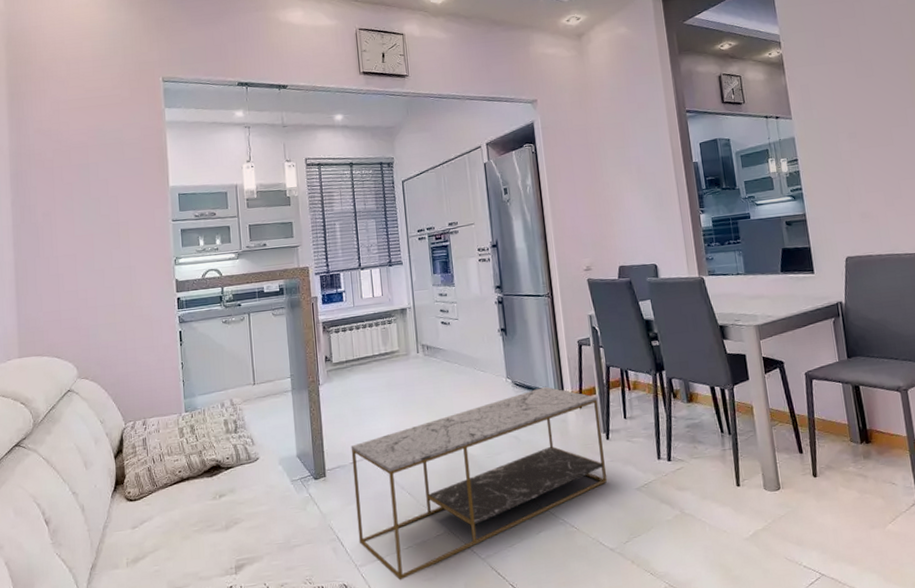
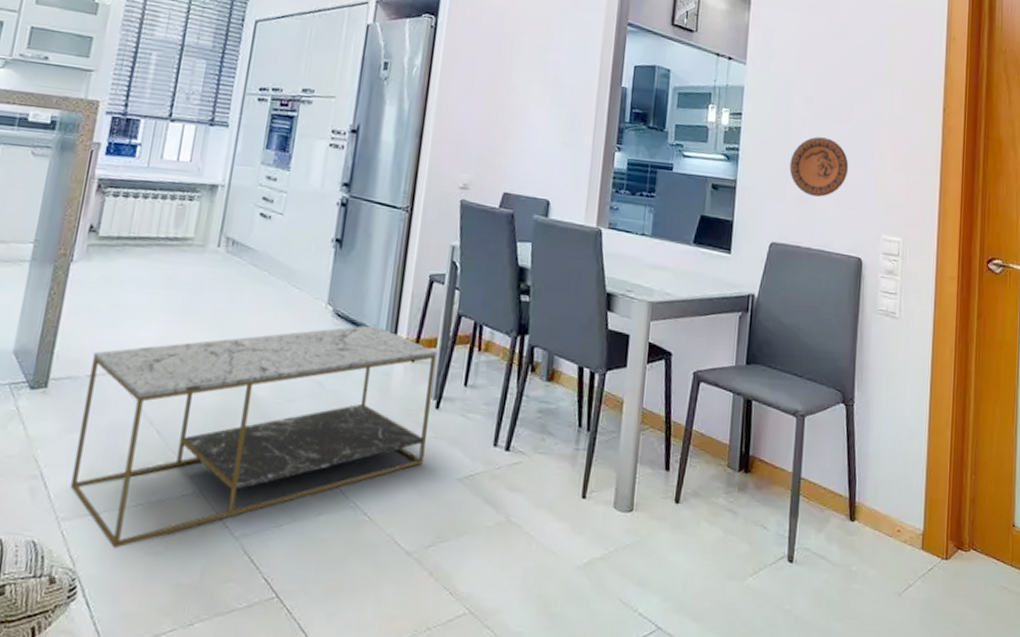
decorative plate: none [847,162,901,212] -> present [789,137,849,197]

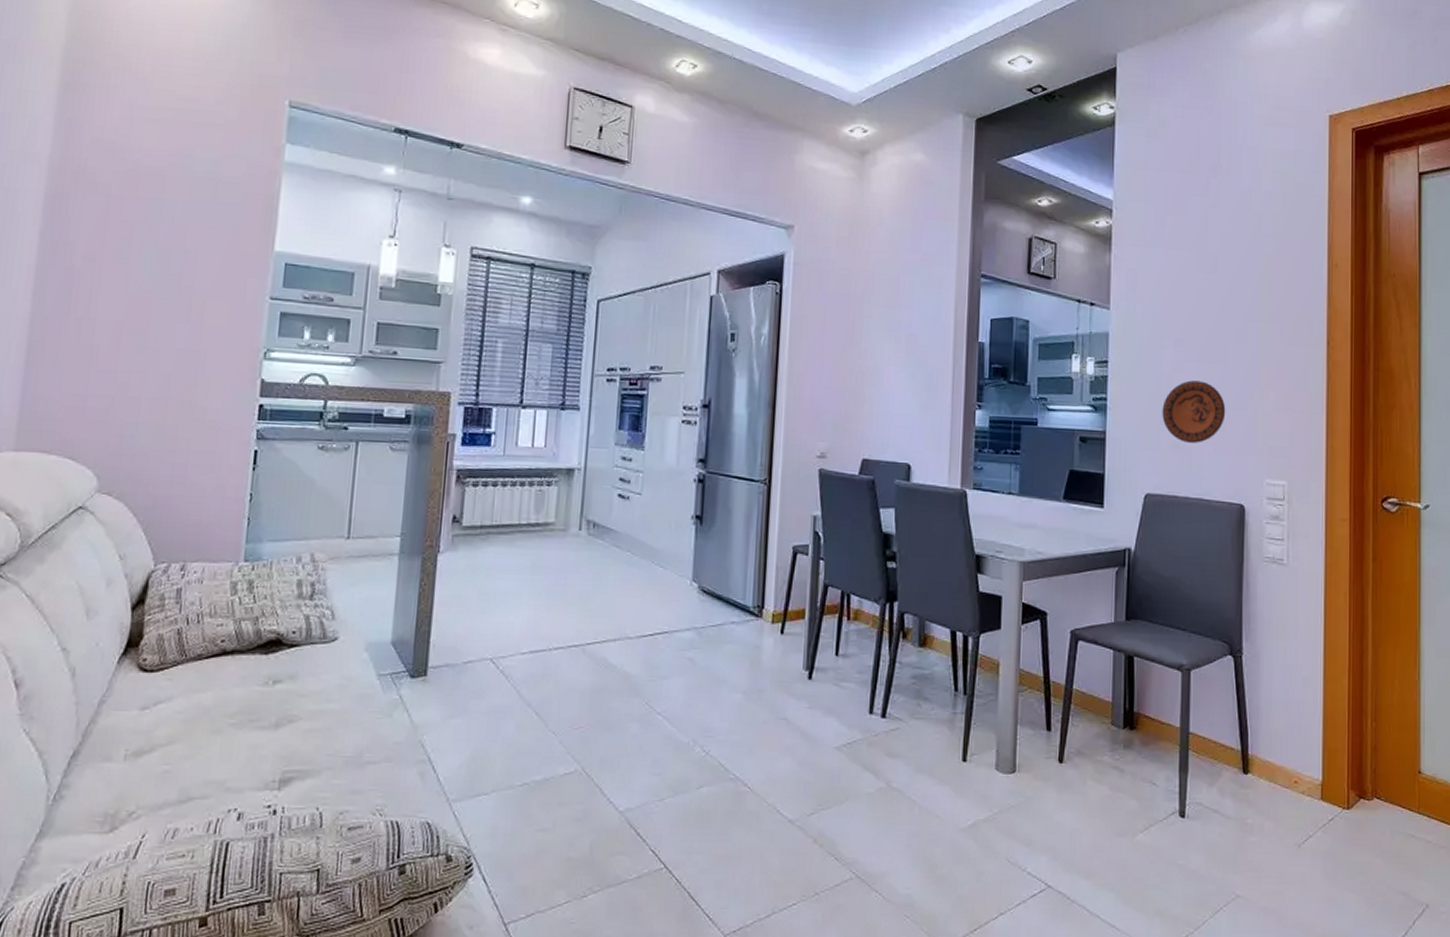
coffee table: present [69,324,437,549] -> none [457,598,805,827]

